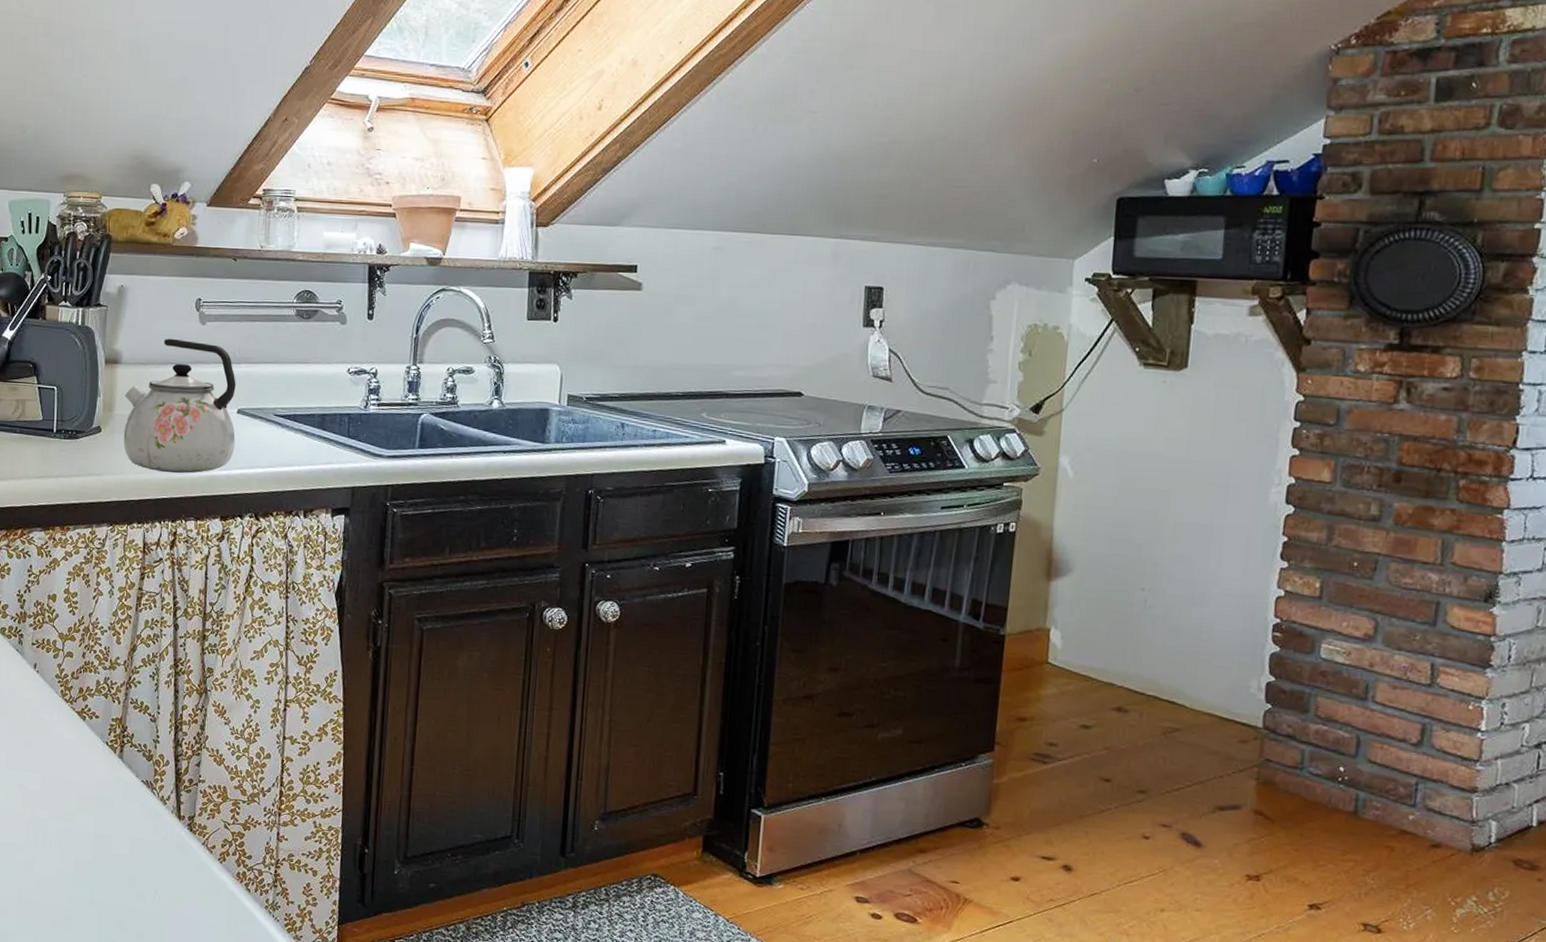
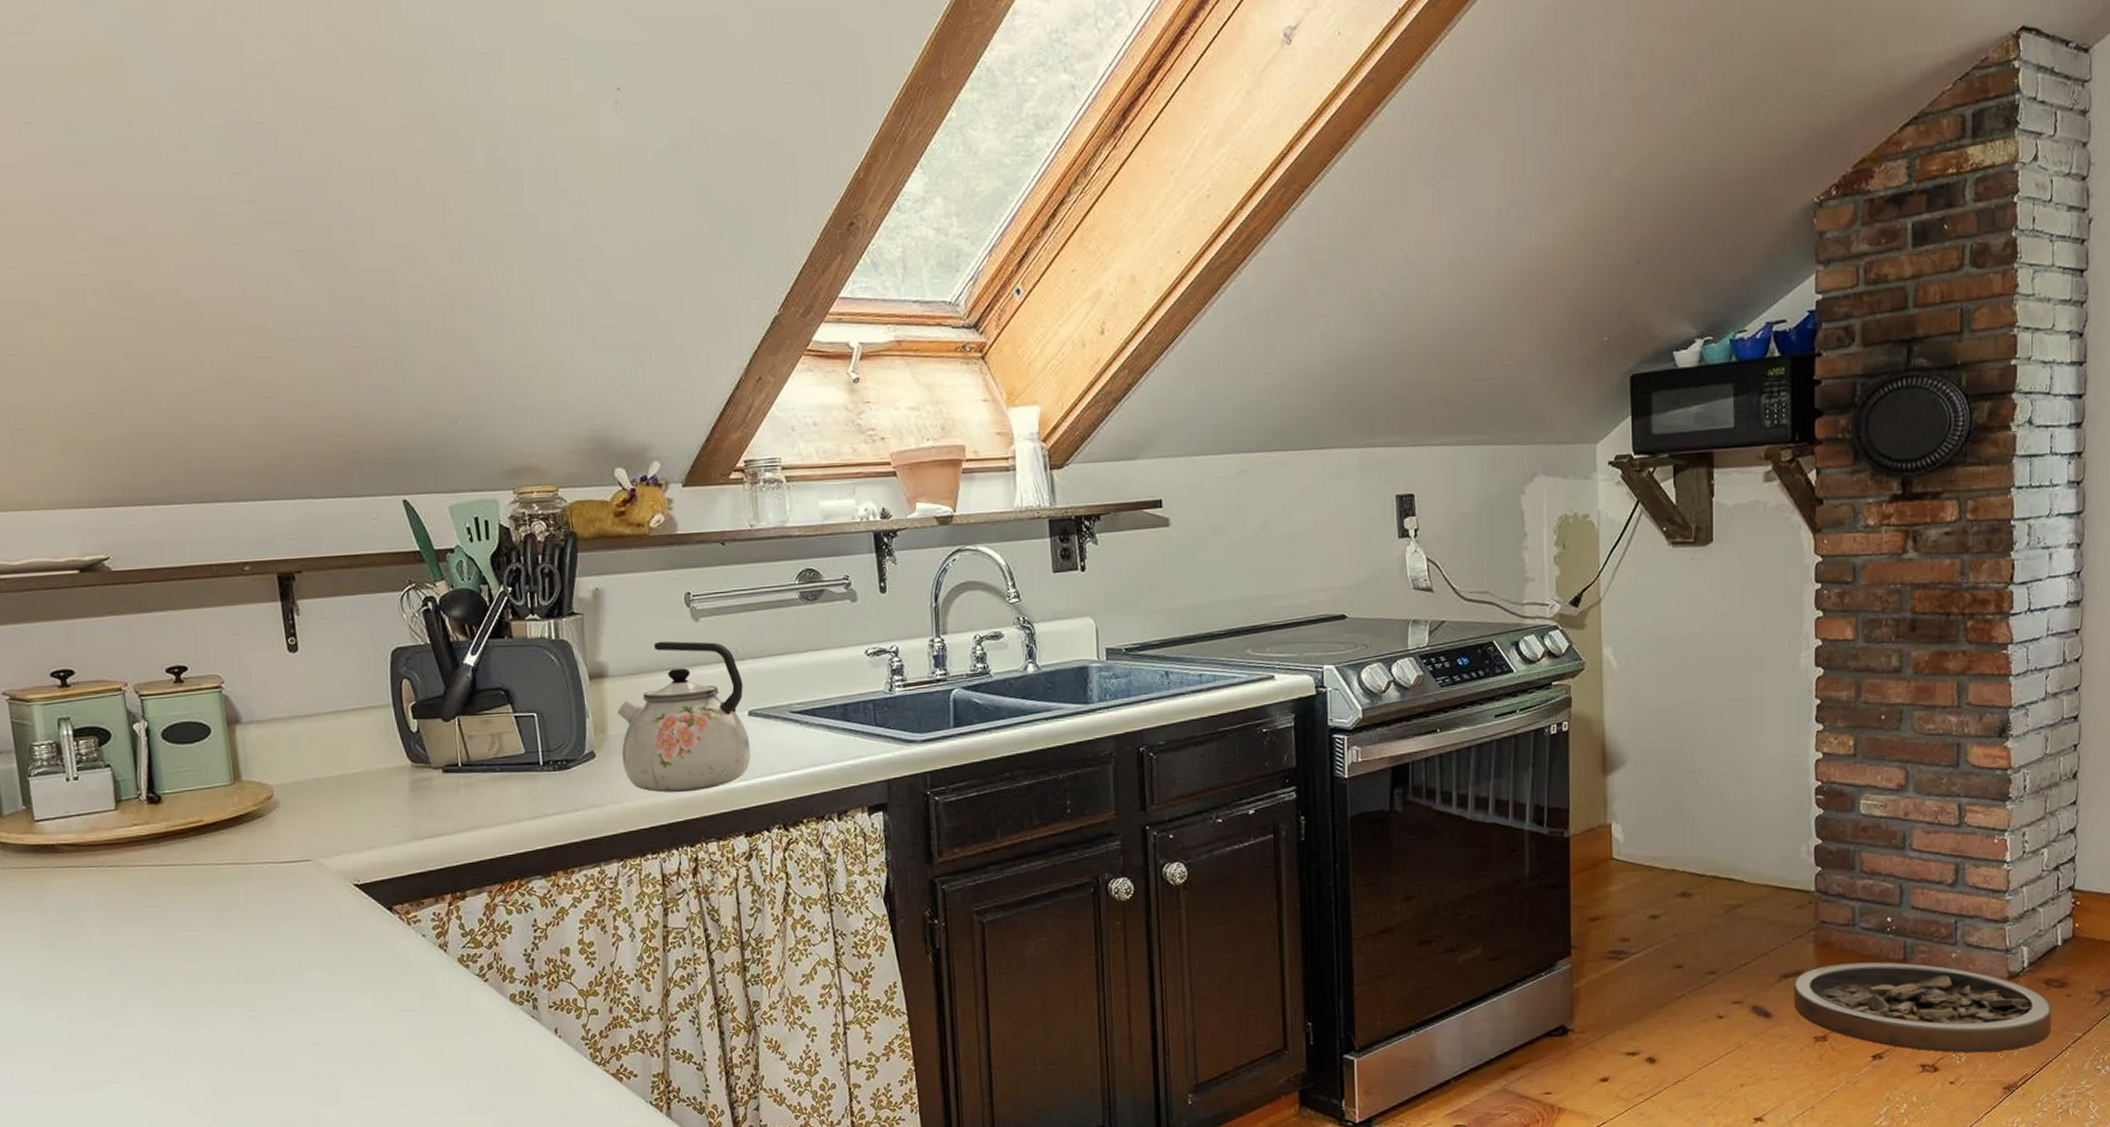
pet bowl: none [1227,804,1519,926] -> present [1793,961,2051,1053]

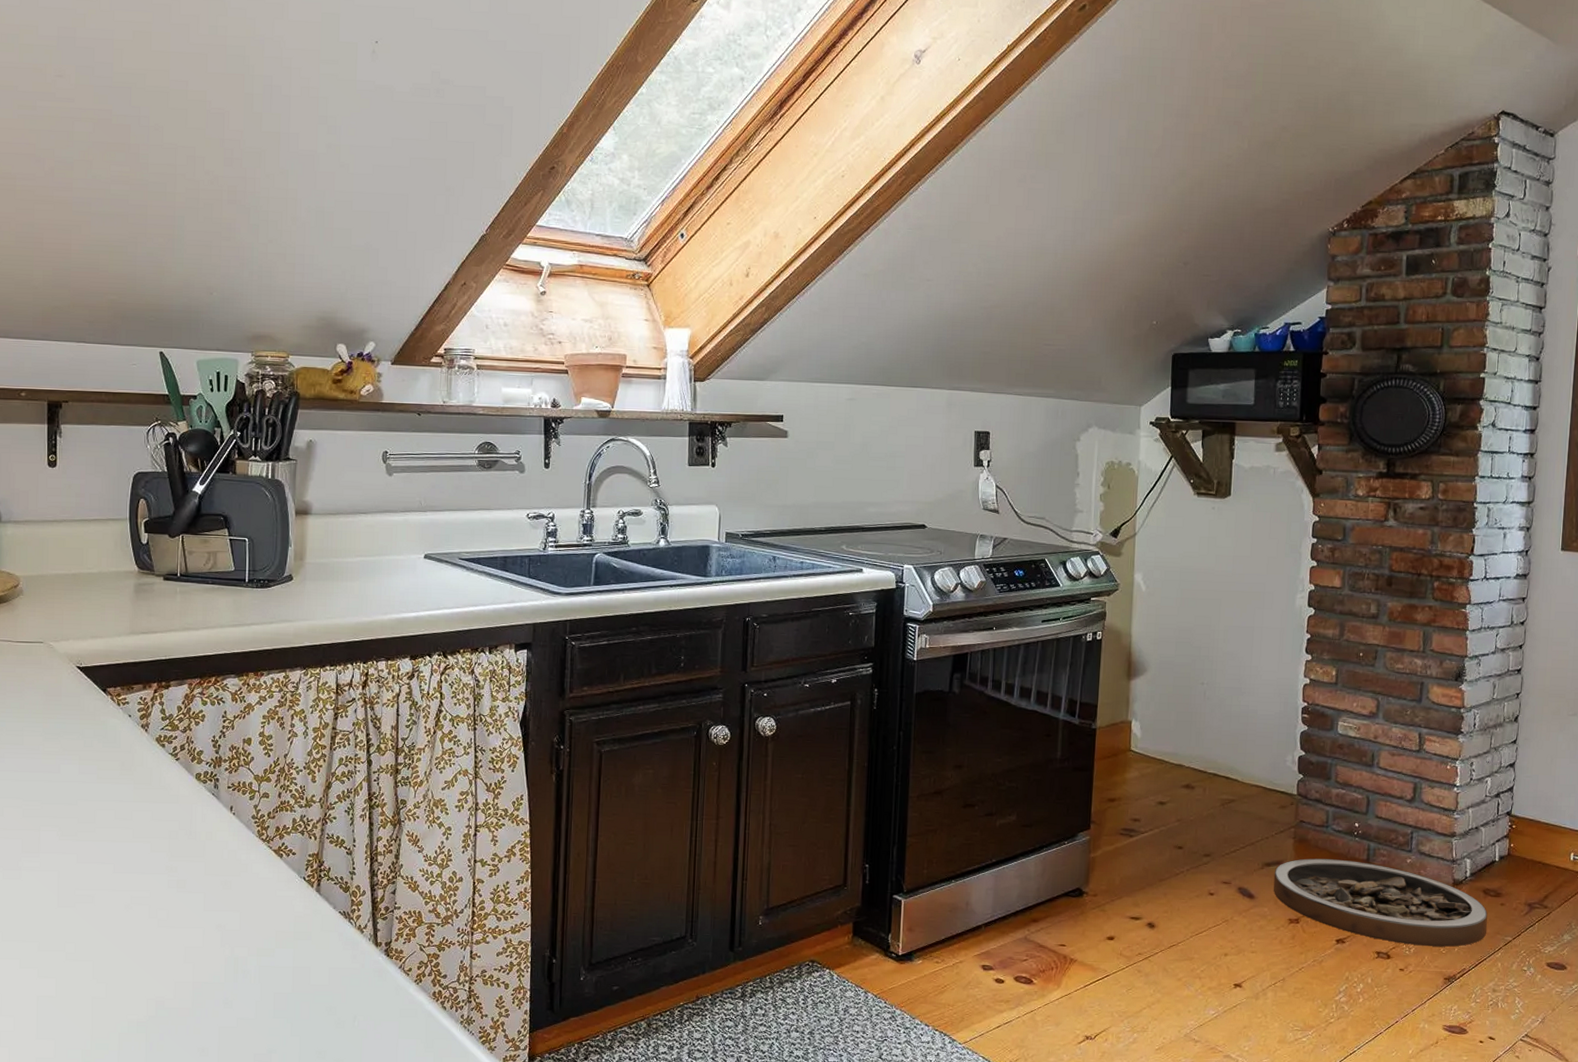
kettle: present [617,641,751,793] -> none [314,489,423,616]

